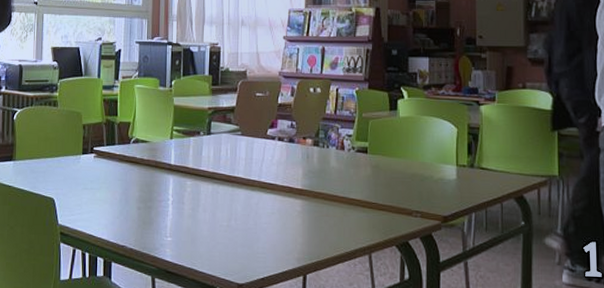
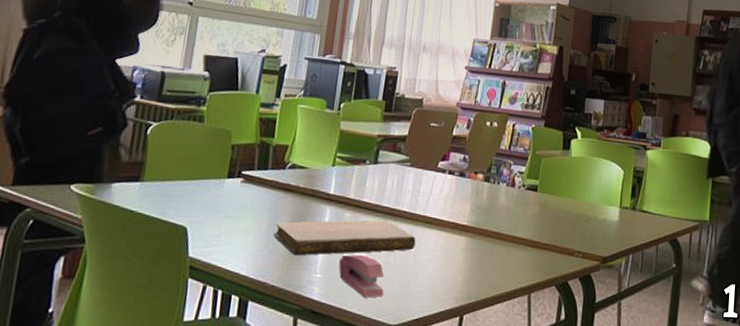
notebook: none [126,186,254,221] -> present [273,220,416,256]
stapler: none [186,218,229,259] -> present [339,254,384,298]

